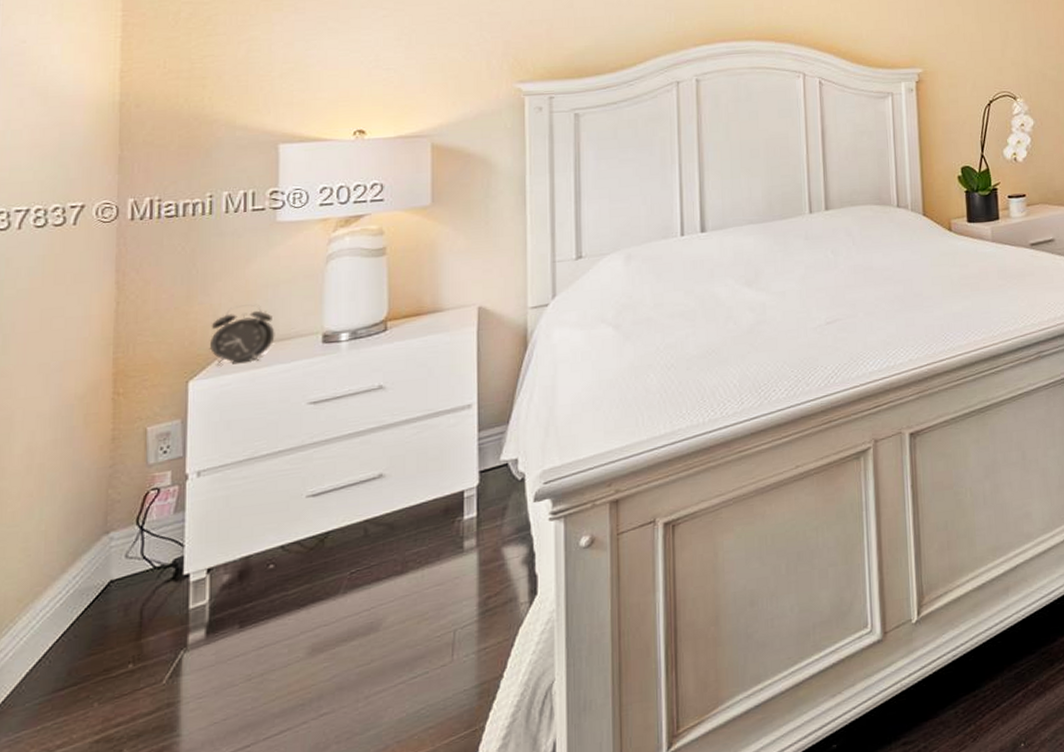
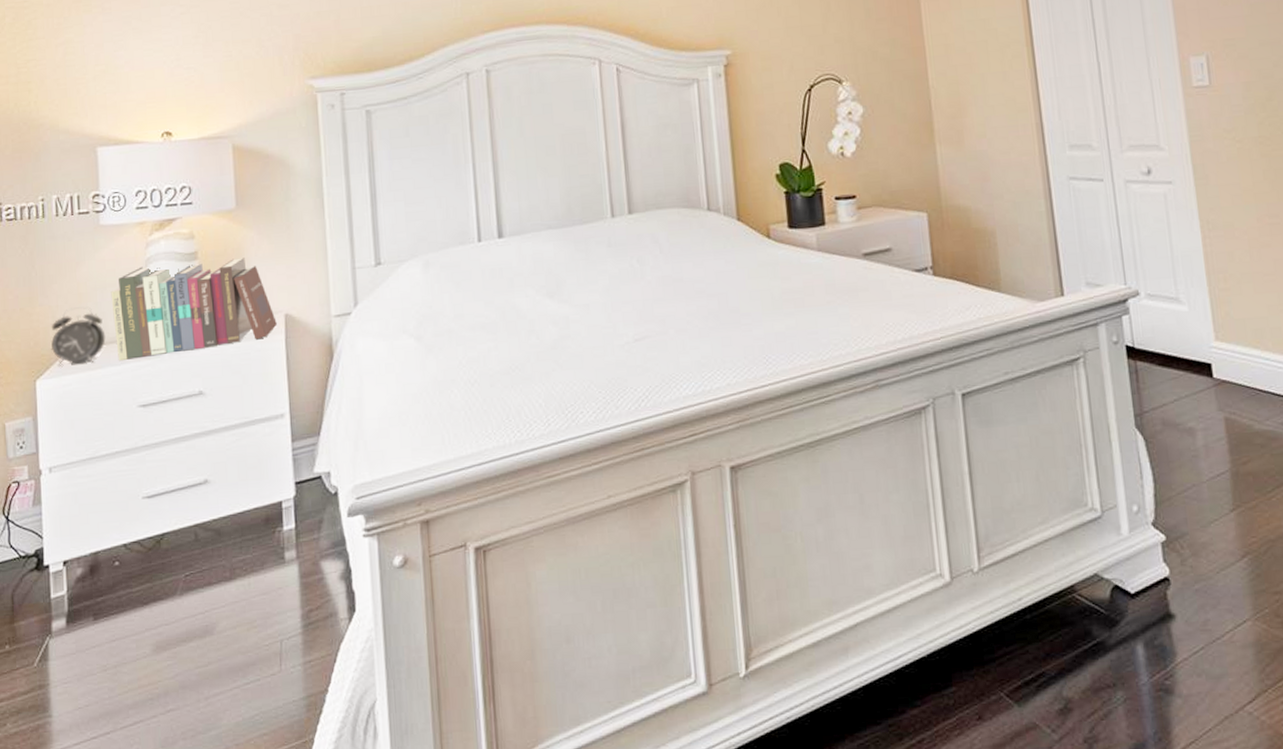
books: none [284,253,469,359] -> present [111,258,277,362]

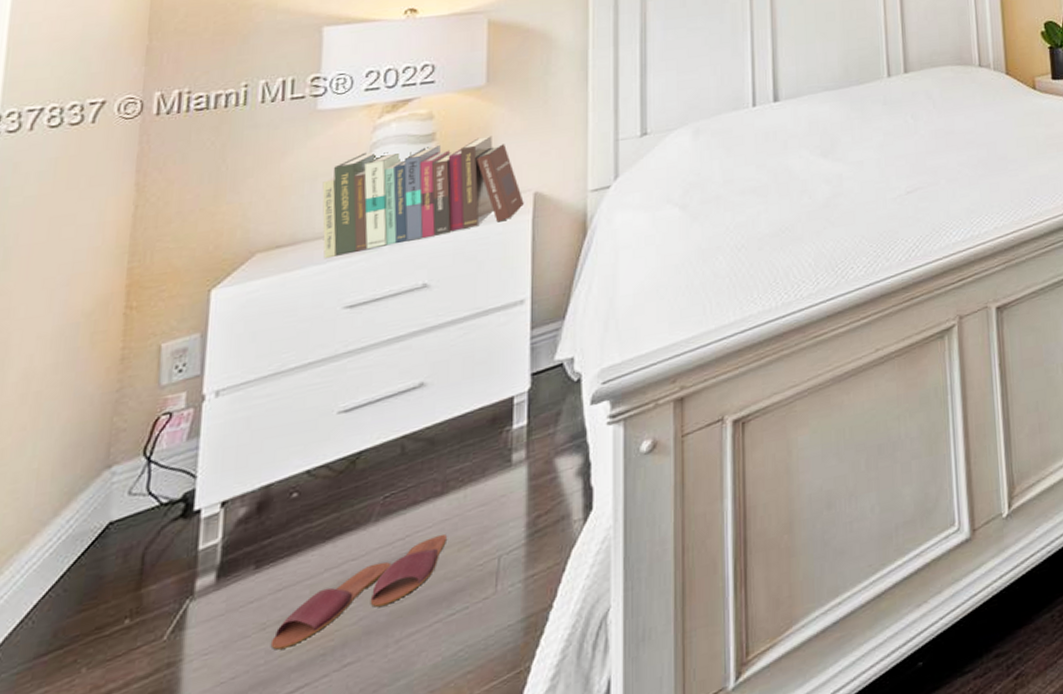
alarm clock: present [51,306,106,366] -> none [237,200,310,271]
slippers: none [111,615,238,689] -> present [270,534,446,650]

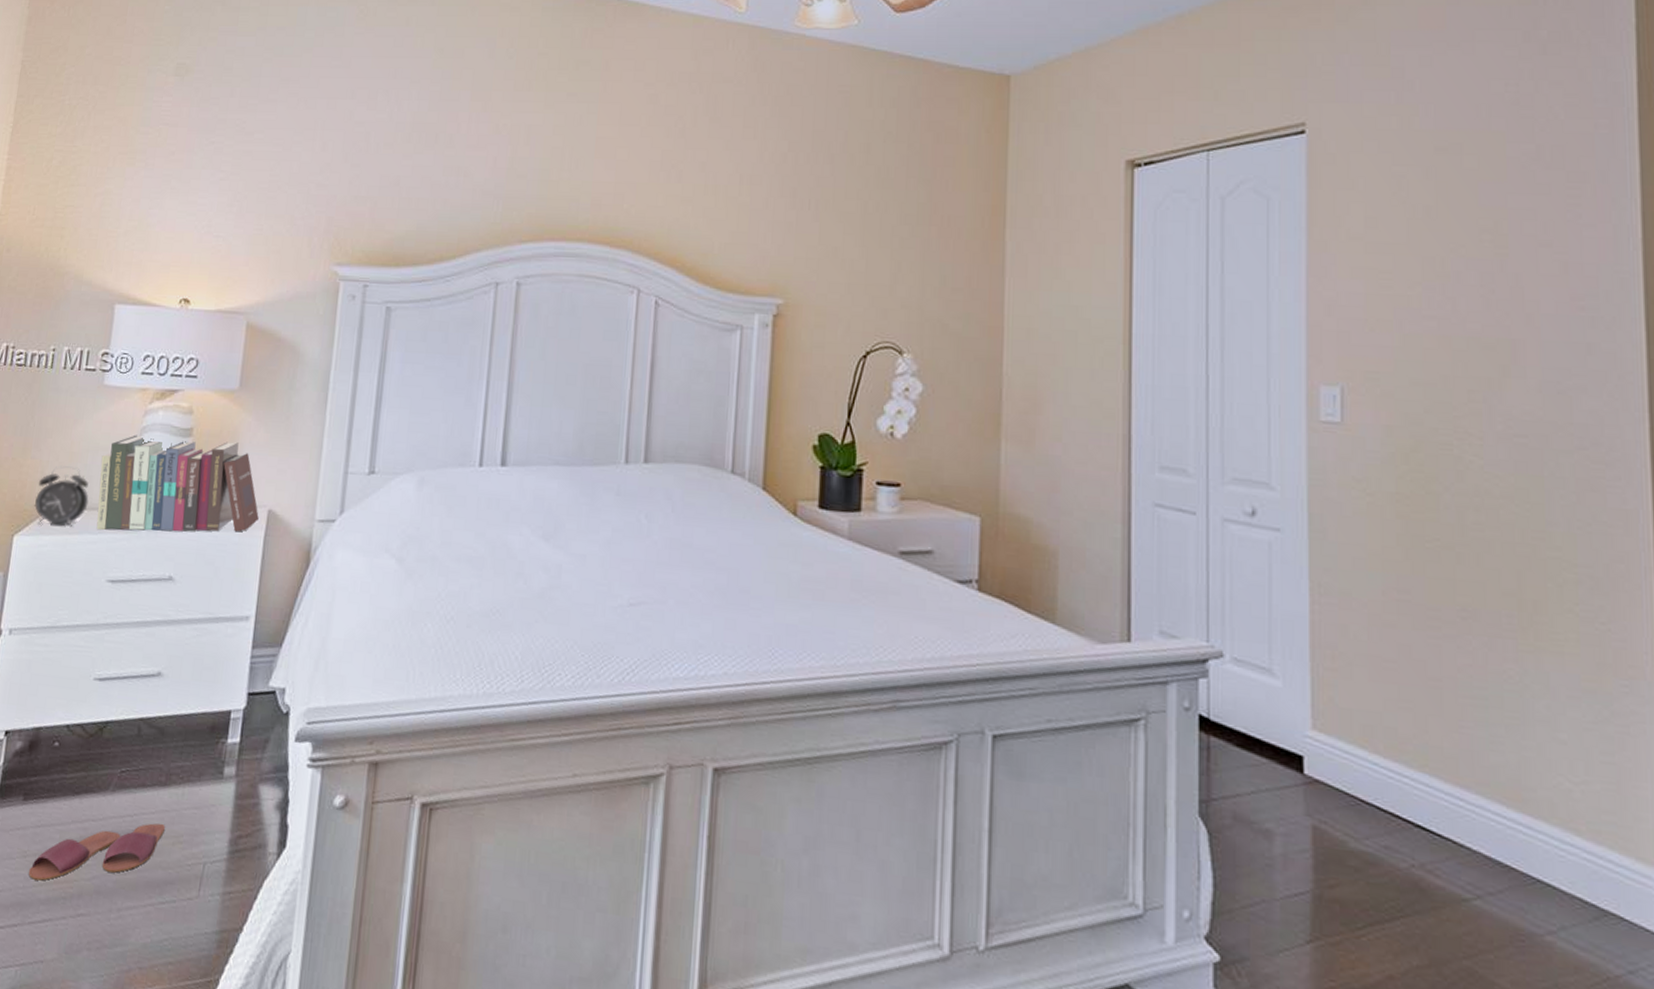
alarm clock: none [237,200,310,271] -> present [35,466,89,526]

